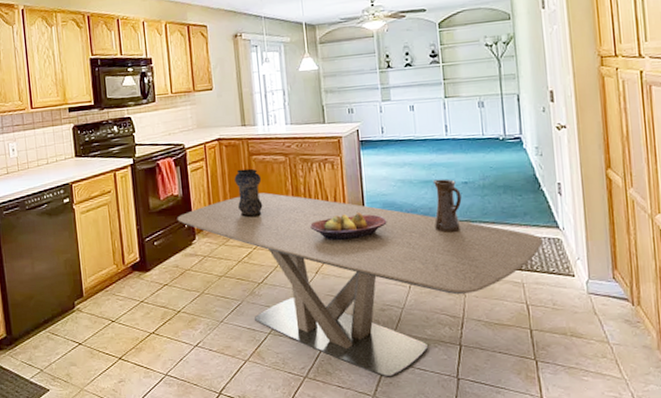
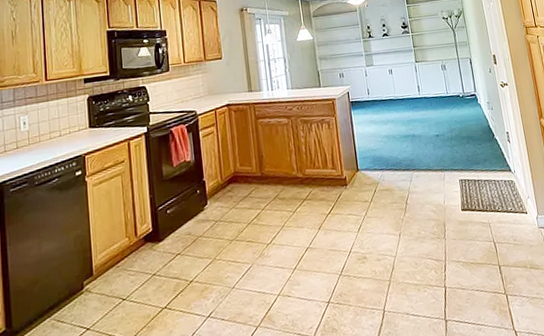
dining table: present [177,192,543,377] -> none [189,154,501,328]
vase: present [234,168,263,218] -> none [243,131,269,180]
fruit bowl: present [310,212,387,241] -> none [312,168,377,196]
pitcher: present [434,179,462,234] -> none [412,133,437,182]

